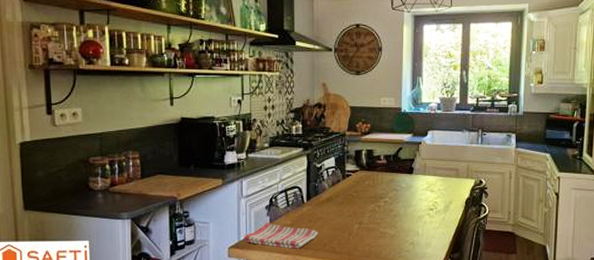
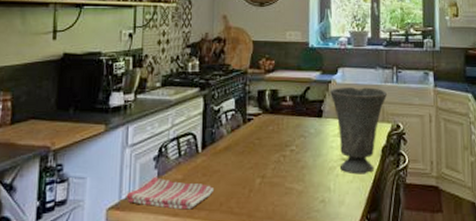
vase: none [420,148,473,222] -> present [330,87,388,175]

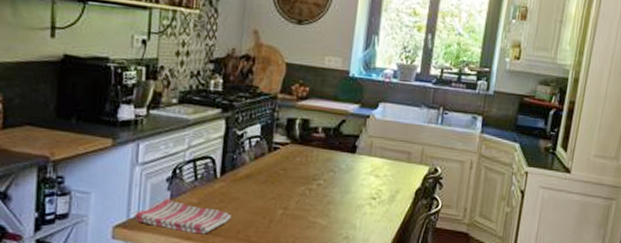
vase: present [330,87,388,175] -> none [367,123,430,215]

